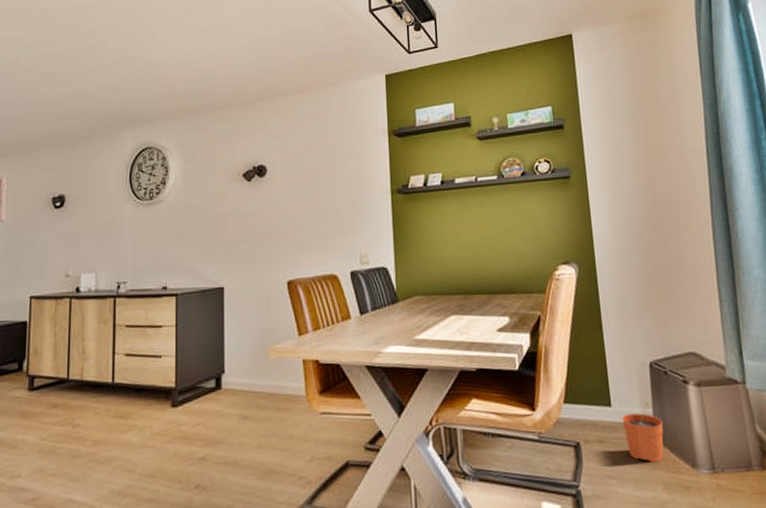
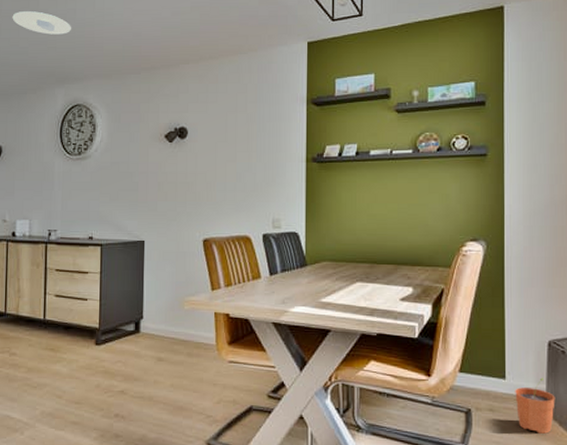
recessed light: none [77,54,142,77] -> present [12,11,72,35]

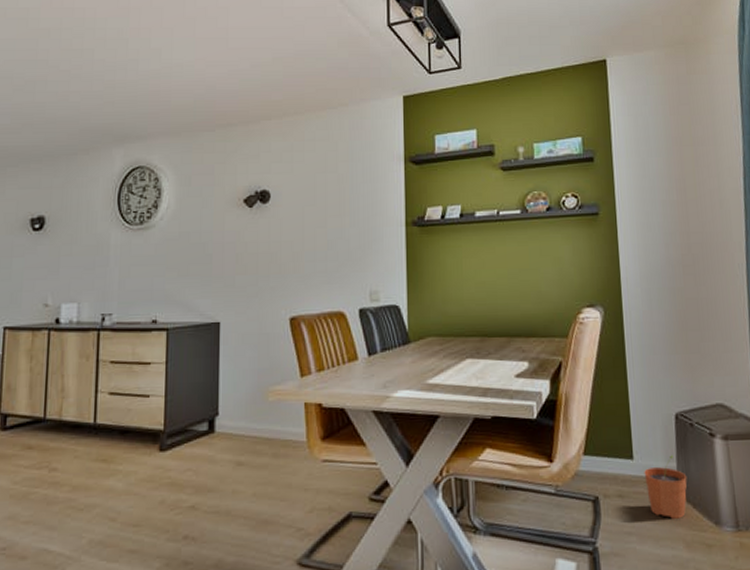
recessed light: present [12,11,72,35] -> none [61,62,134,88]

